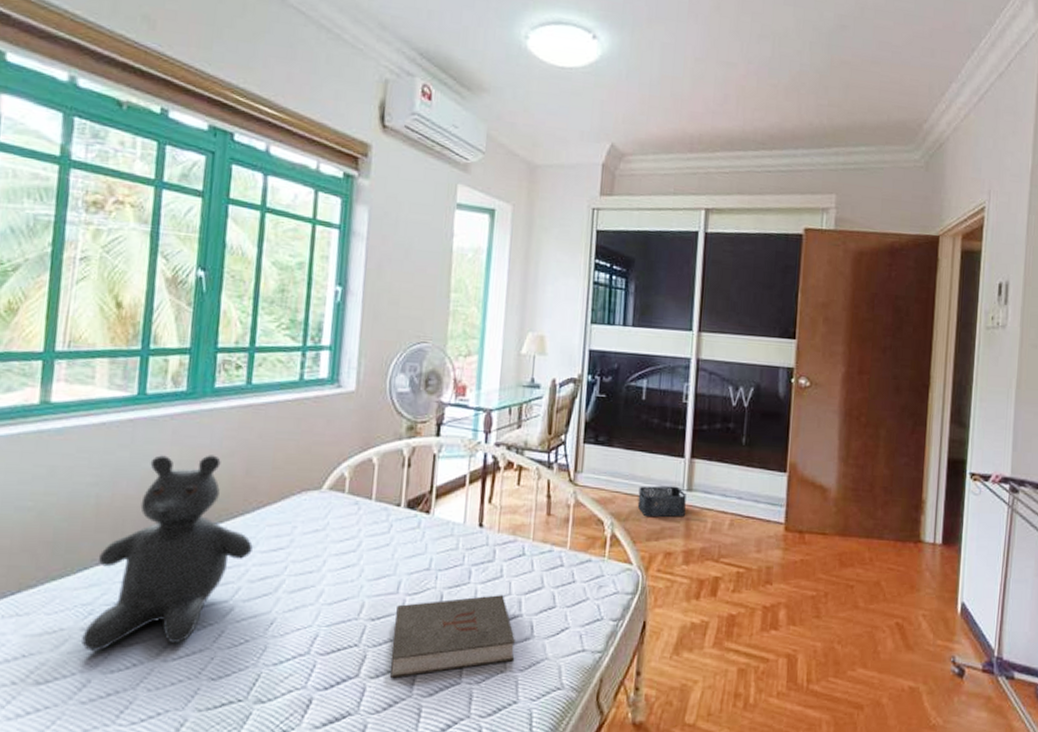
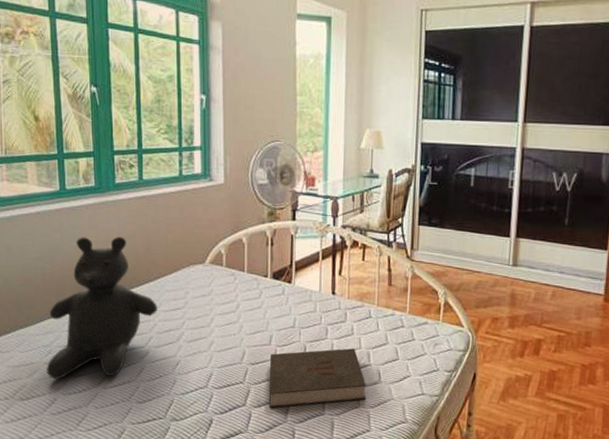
storage bin: present [637,485,686,518] -> none [467,261,512,289]

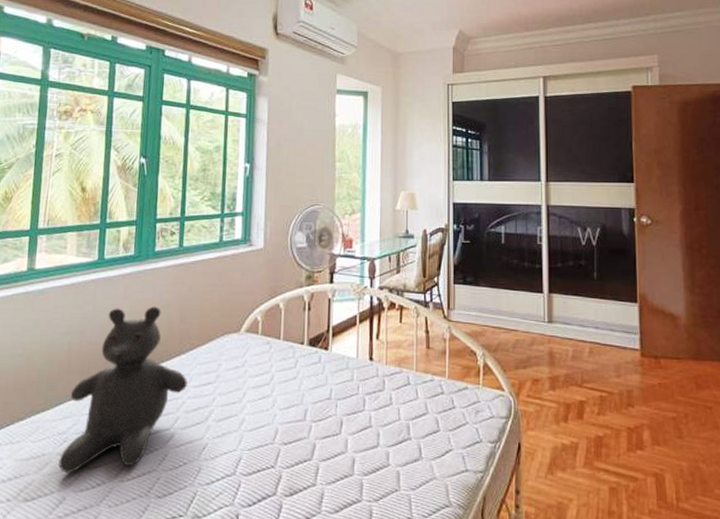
book: present [269,348,367,409] -> none [302,421,407,497]

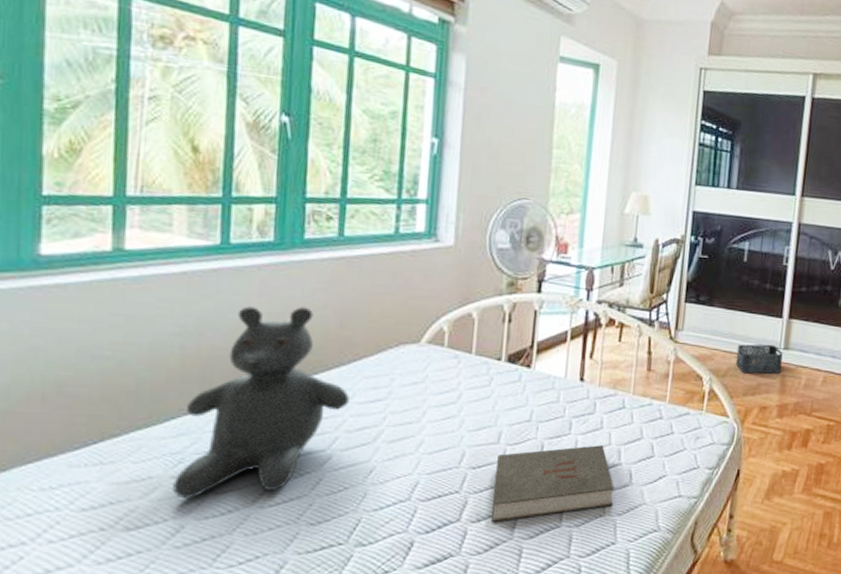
book: none [302,421,407,497] -> present [491,445,615,523]
storage bin: none [505,318,548,348] -> present [735,344,783,374]

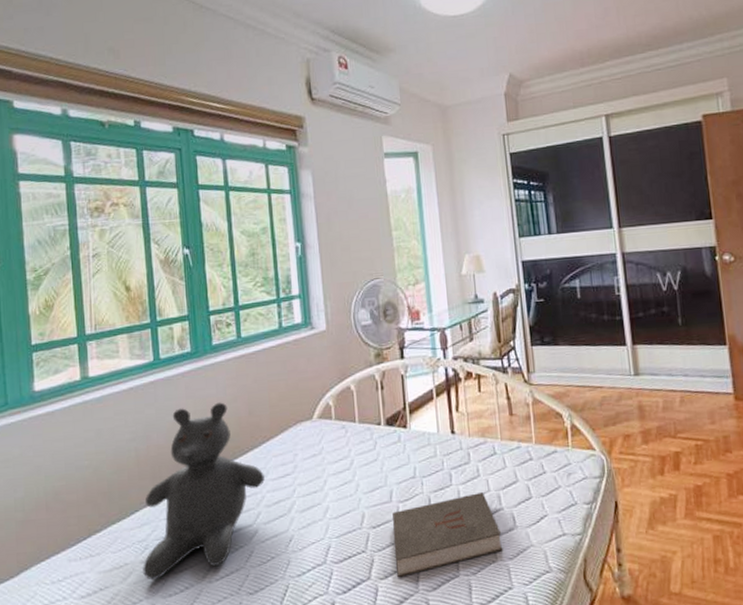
storage bin: present [735,344,783,374] -> none [589,373,636,405]

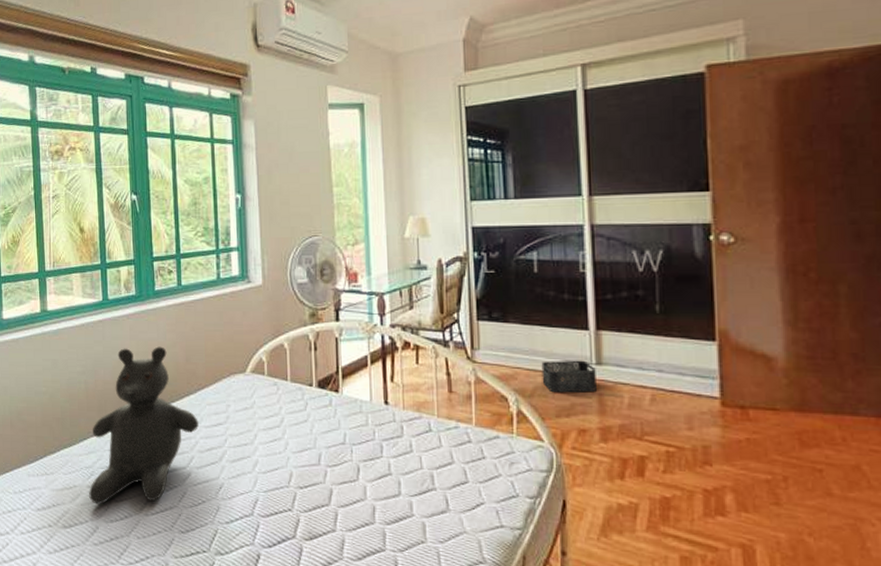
book: present [392,492,503,578] -> none [320,469,434,542]
storage bin: none [589,373,636,405] -> present [541,360,597,393]

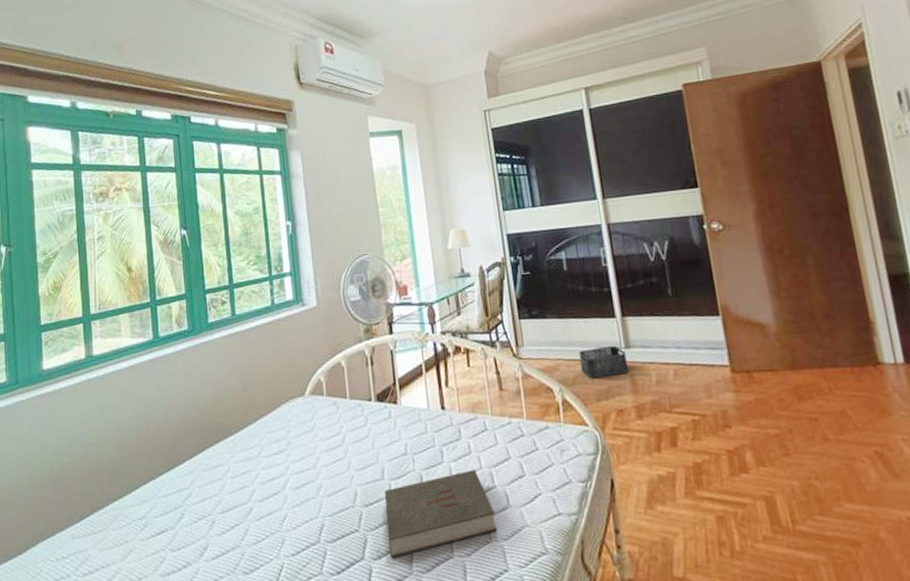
teddy bear: present [89,346,199,505] -> none [142,379,259,559]
book: none [320,469,434,542] -> present [385,470,498,559]

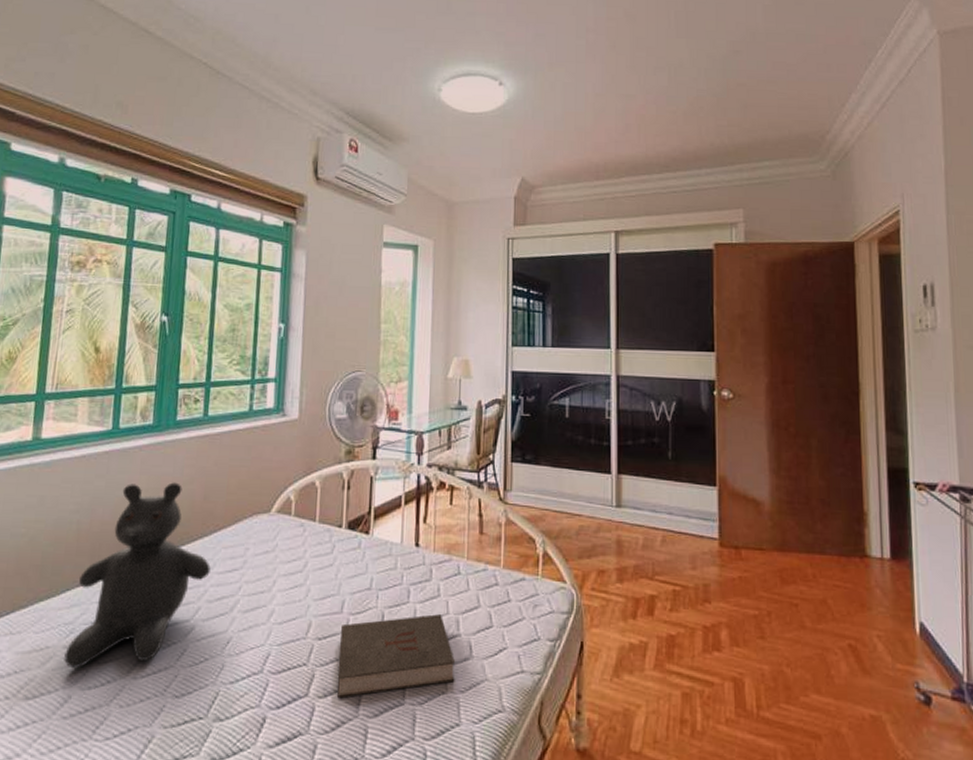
teddy bear: none [142,379,259,559] -> present [64,482,211,669]
storage bin: present [578,345,628,379] -> none [567,502,616,535]

